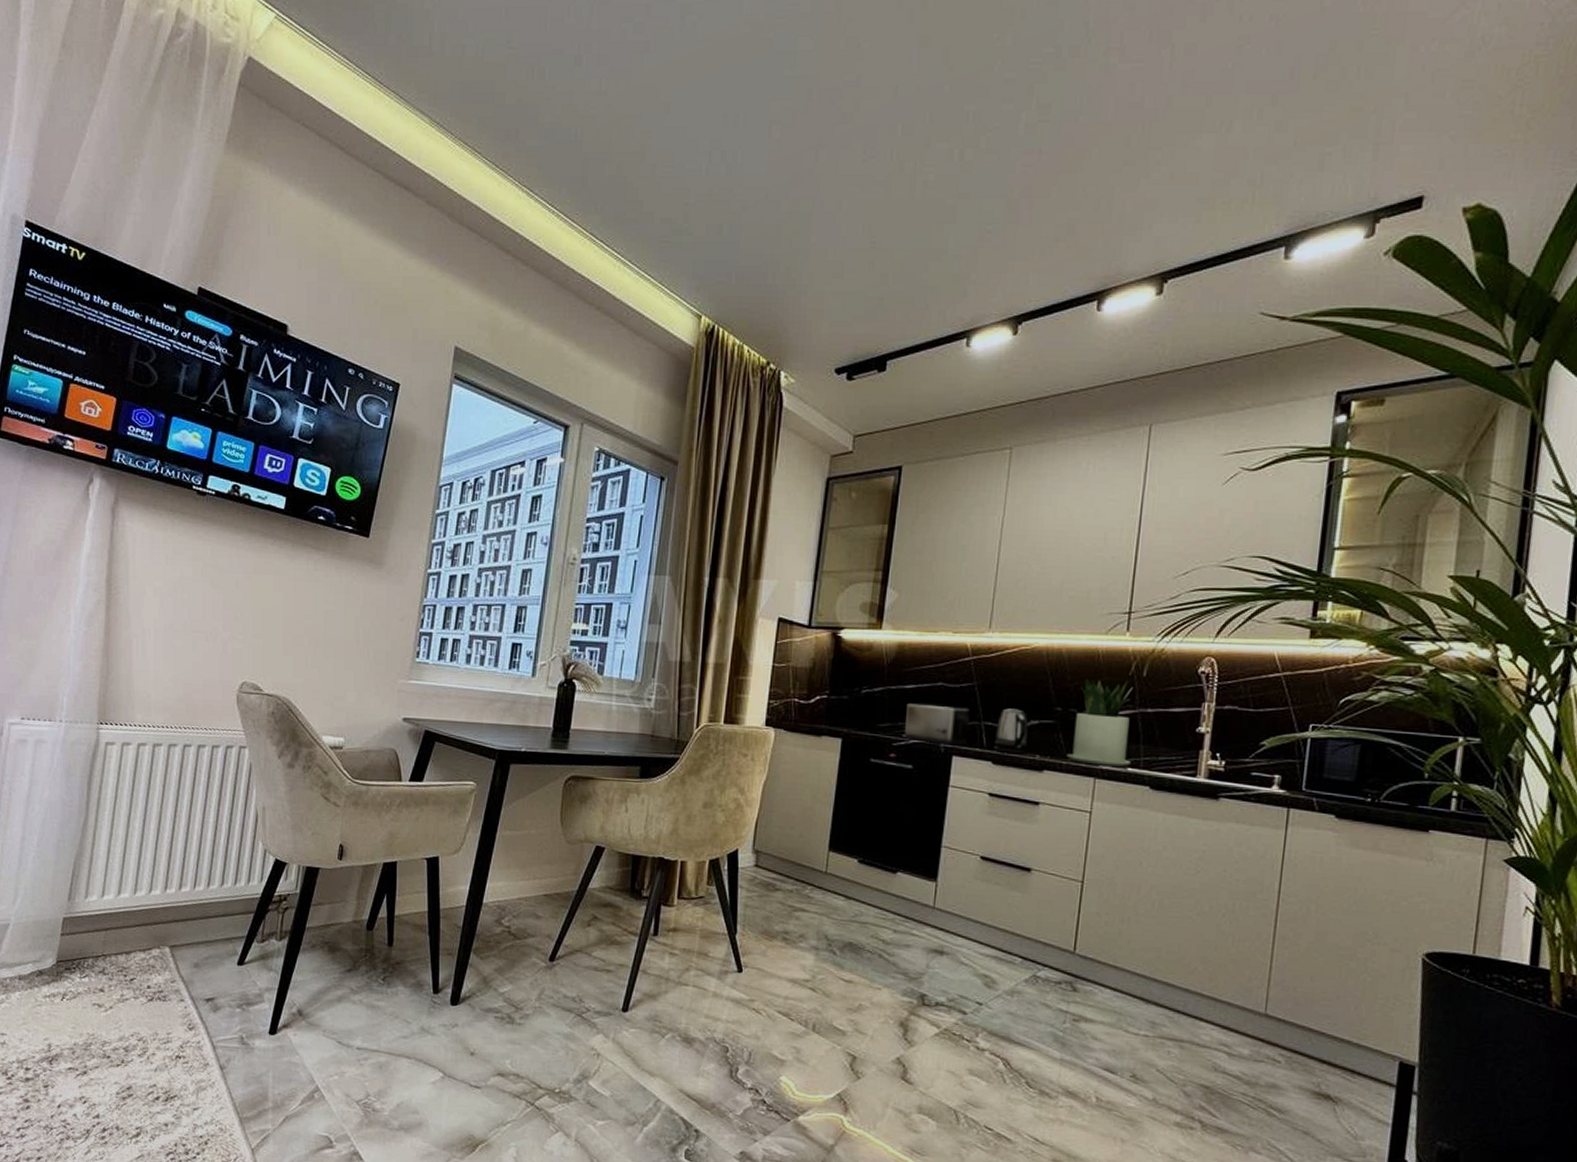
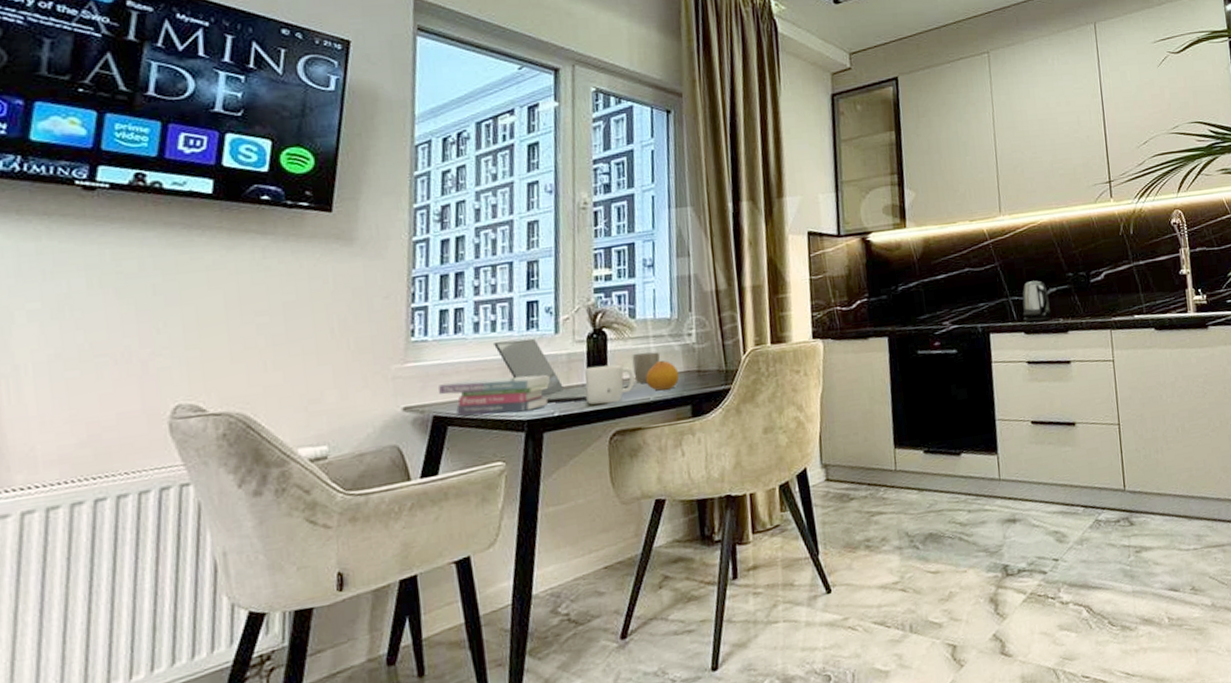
books: none [432,703,522,743] -> present [439,375,550,416]
laptop: none [480,674,588,743] -> present [494,338,629,403]
mug: none [550,712,594,750] -> present [584,364,635,405]
cup: none [594,708,620,737] -> present [632,352,661,384]
fruit: none [603,718,635,748] -> present [645,360,680,391]
toaster: present [904,703,971,746] -> none [941,288,1000,327]
planter: present [1066,677,1133,767] -> none [1084,240,1136,319]

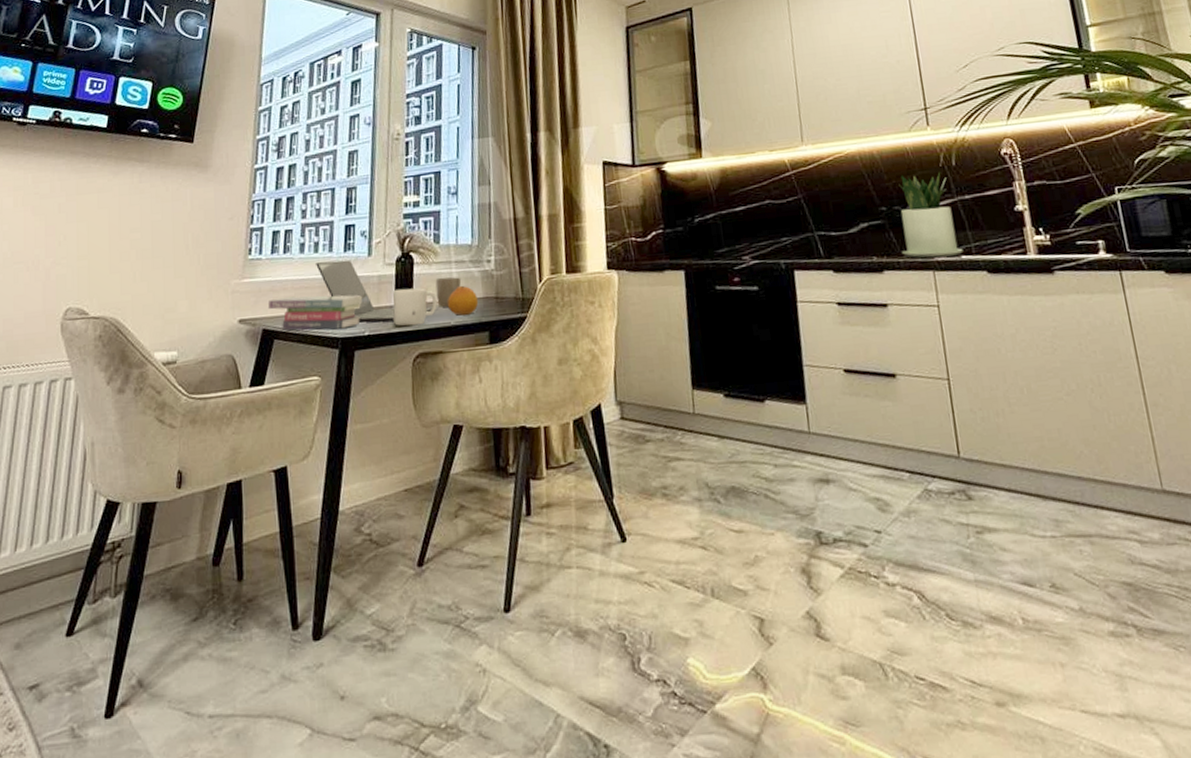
kettle: present [1022,280,1052,323] -> none [829,214,865,260]
planter: none [1084,240,1136,319] -> present [899,172,964,258]

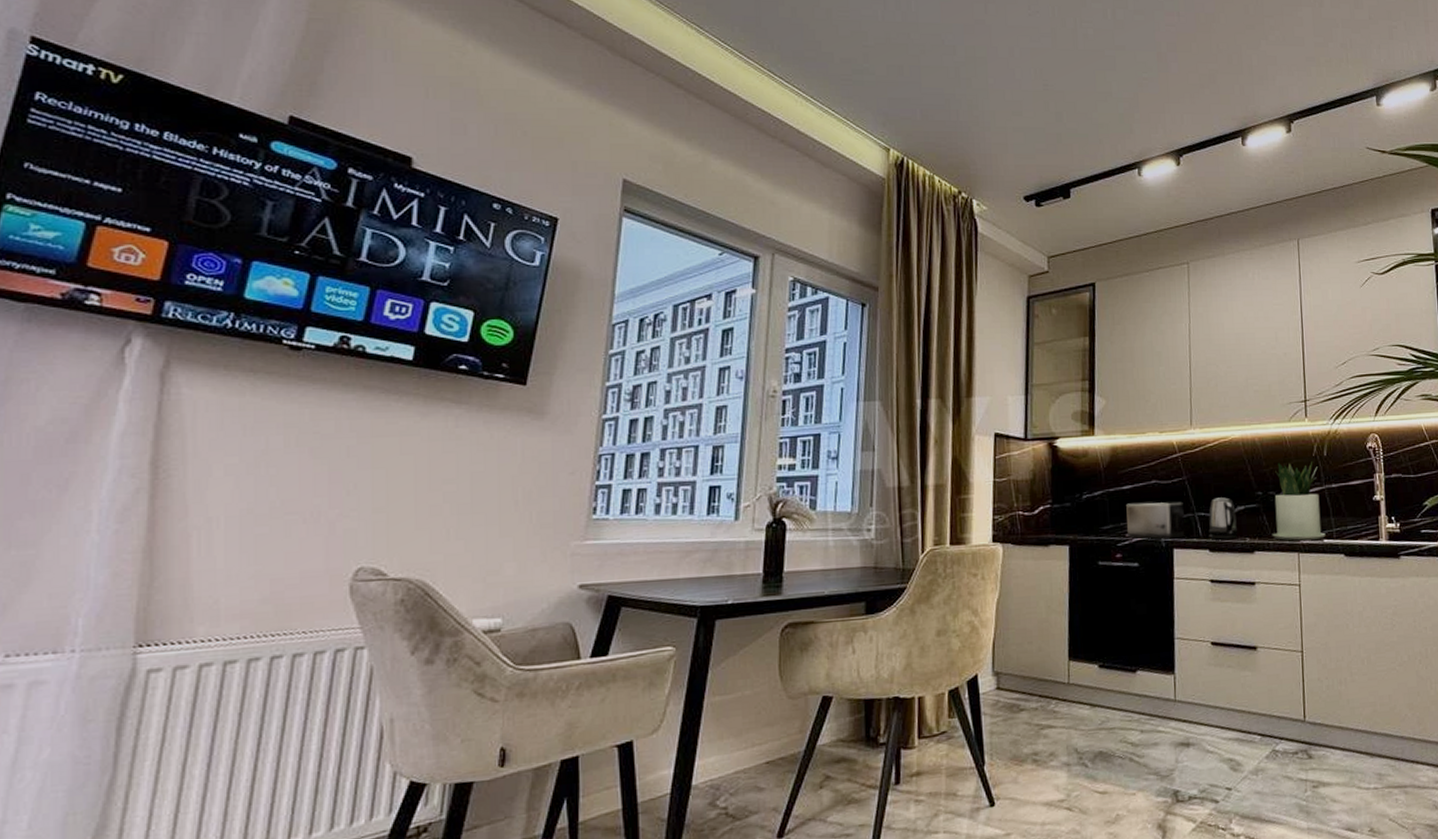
books: present [269,295,362,331] -> none [616,561,726,598]
laptop: present [316,260,432,323] -> none [673,523,804,591]
mug: present [392,288,437,327] -> none [760,555,810,595]
cup: present [435,277,462,307] -> none [809,545,838,576]
fruit: present [447,285,479,316] -> none [821,554,856,585]
toaster: none [740,222,806,262] -> present [1126,502,1185,540]
kettle: none [829,214,865,260] -> present [1208,497,1239,540]

